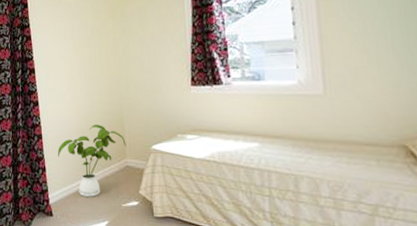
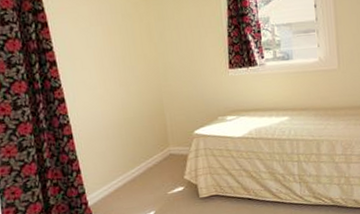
house plant: present [58,125,126,197] -> none [93,116,168,192]

